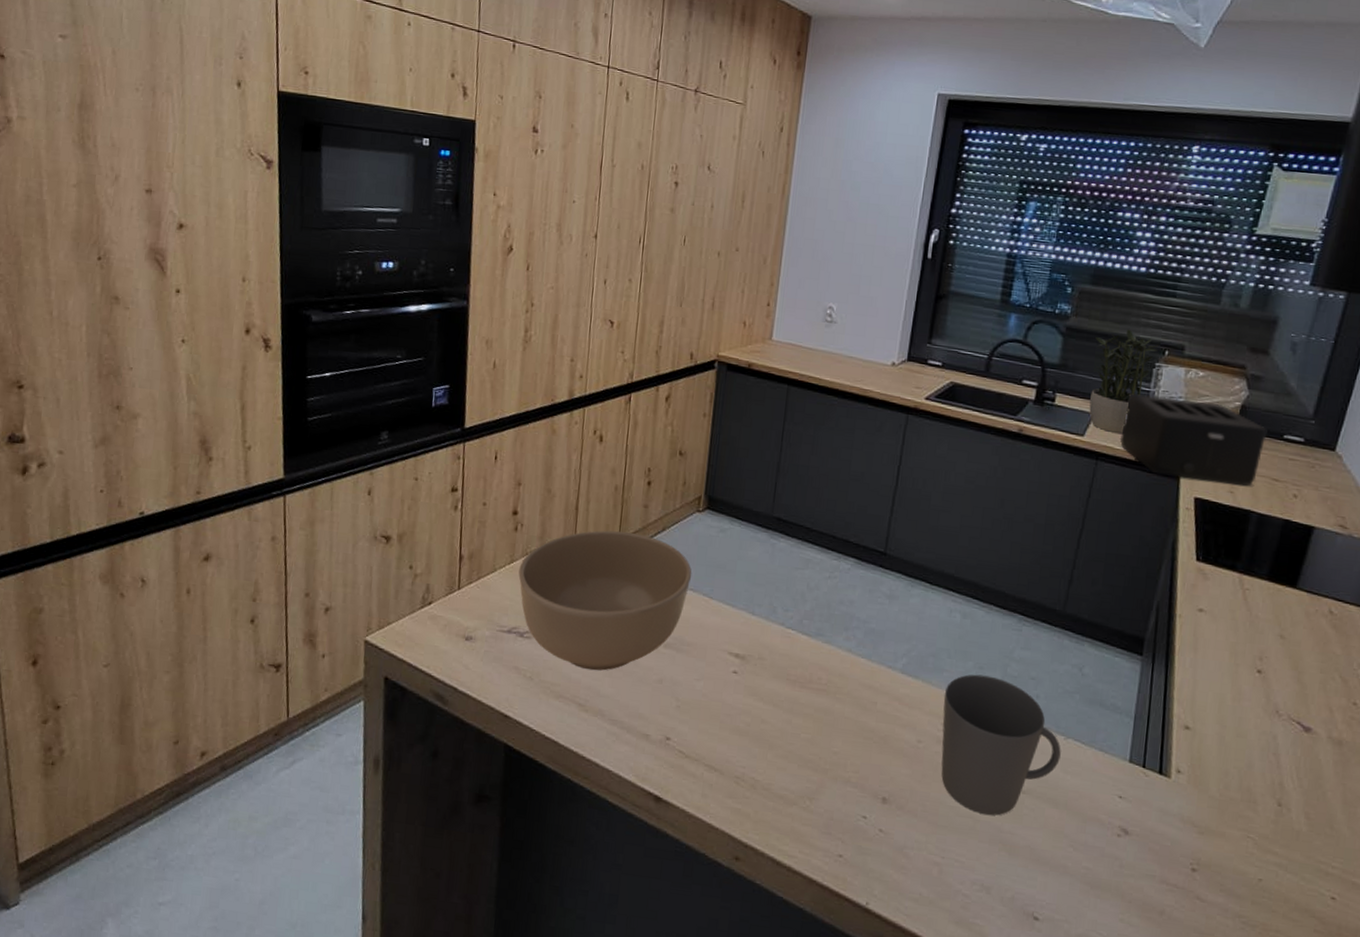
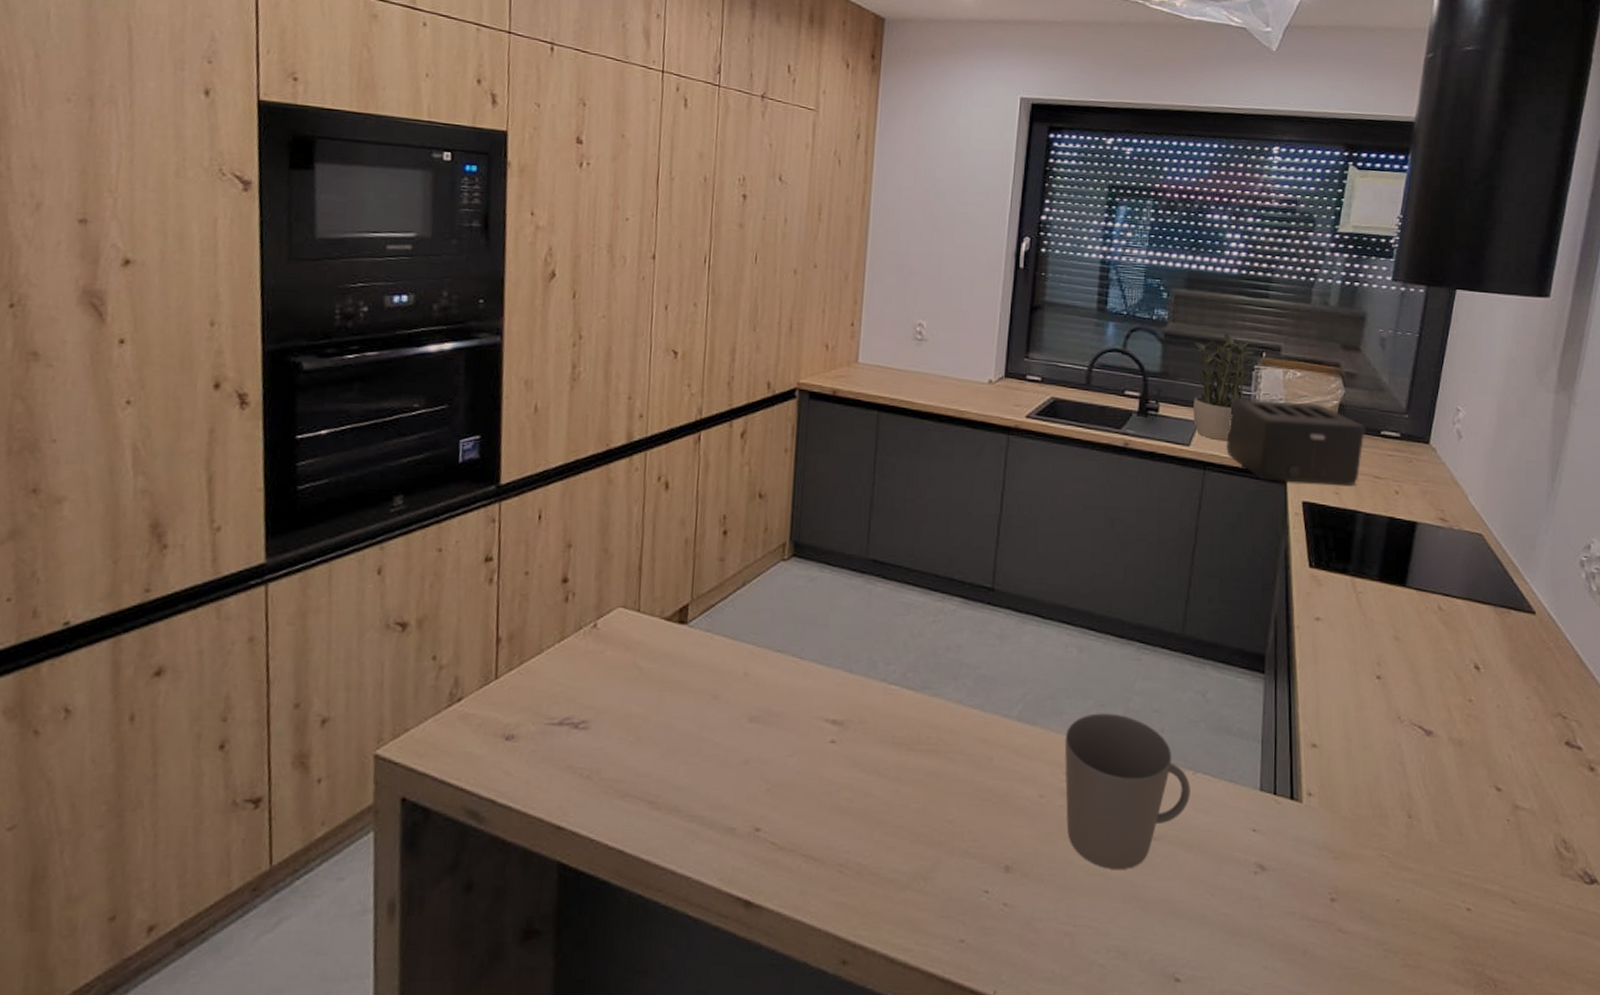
bowl: present [518,530,692,671] -> none [571,590,779,759]

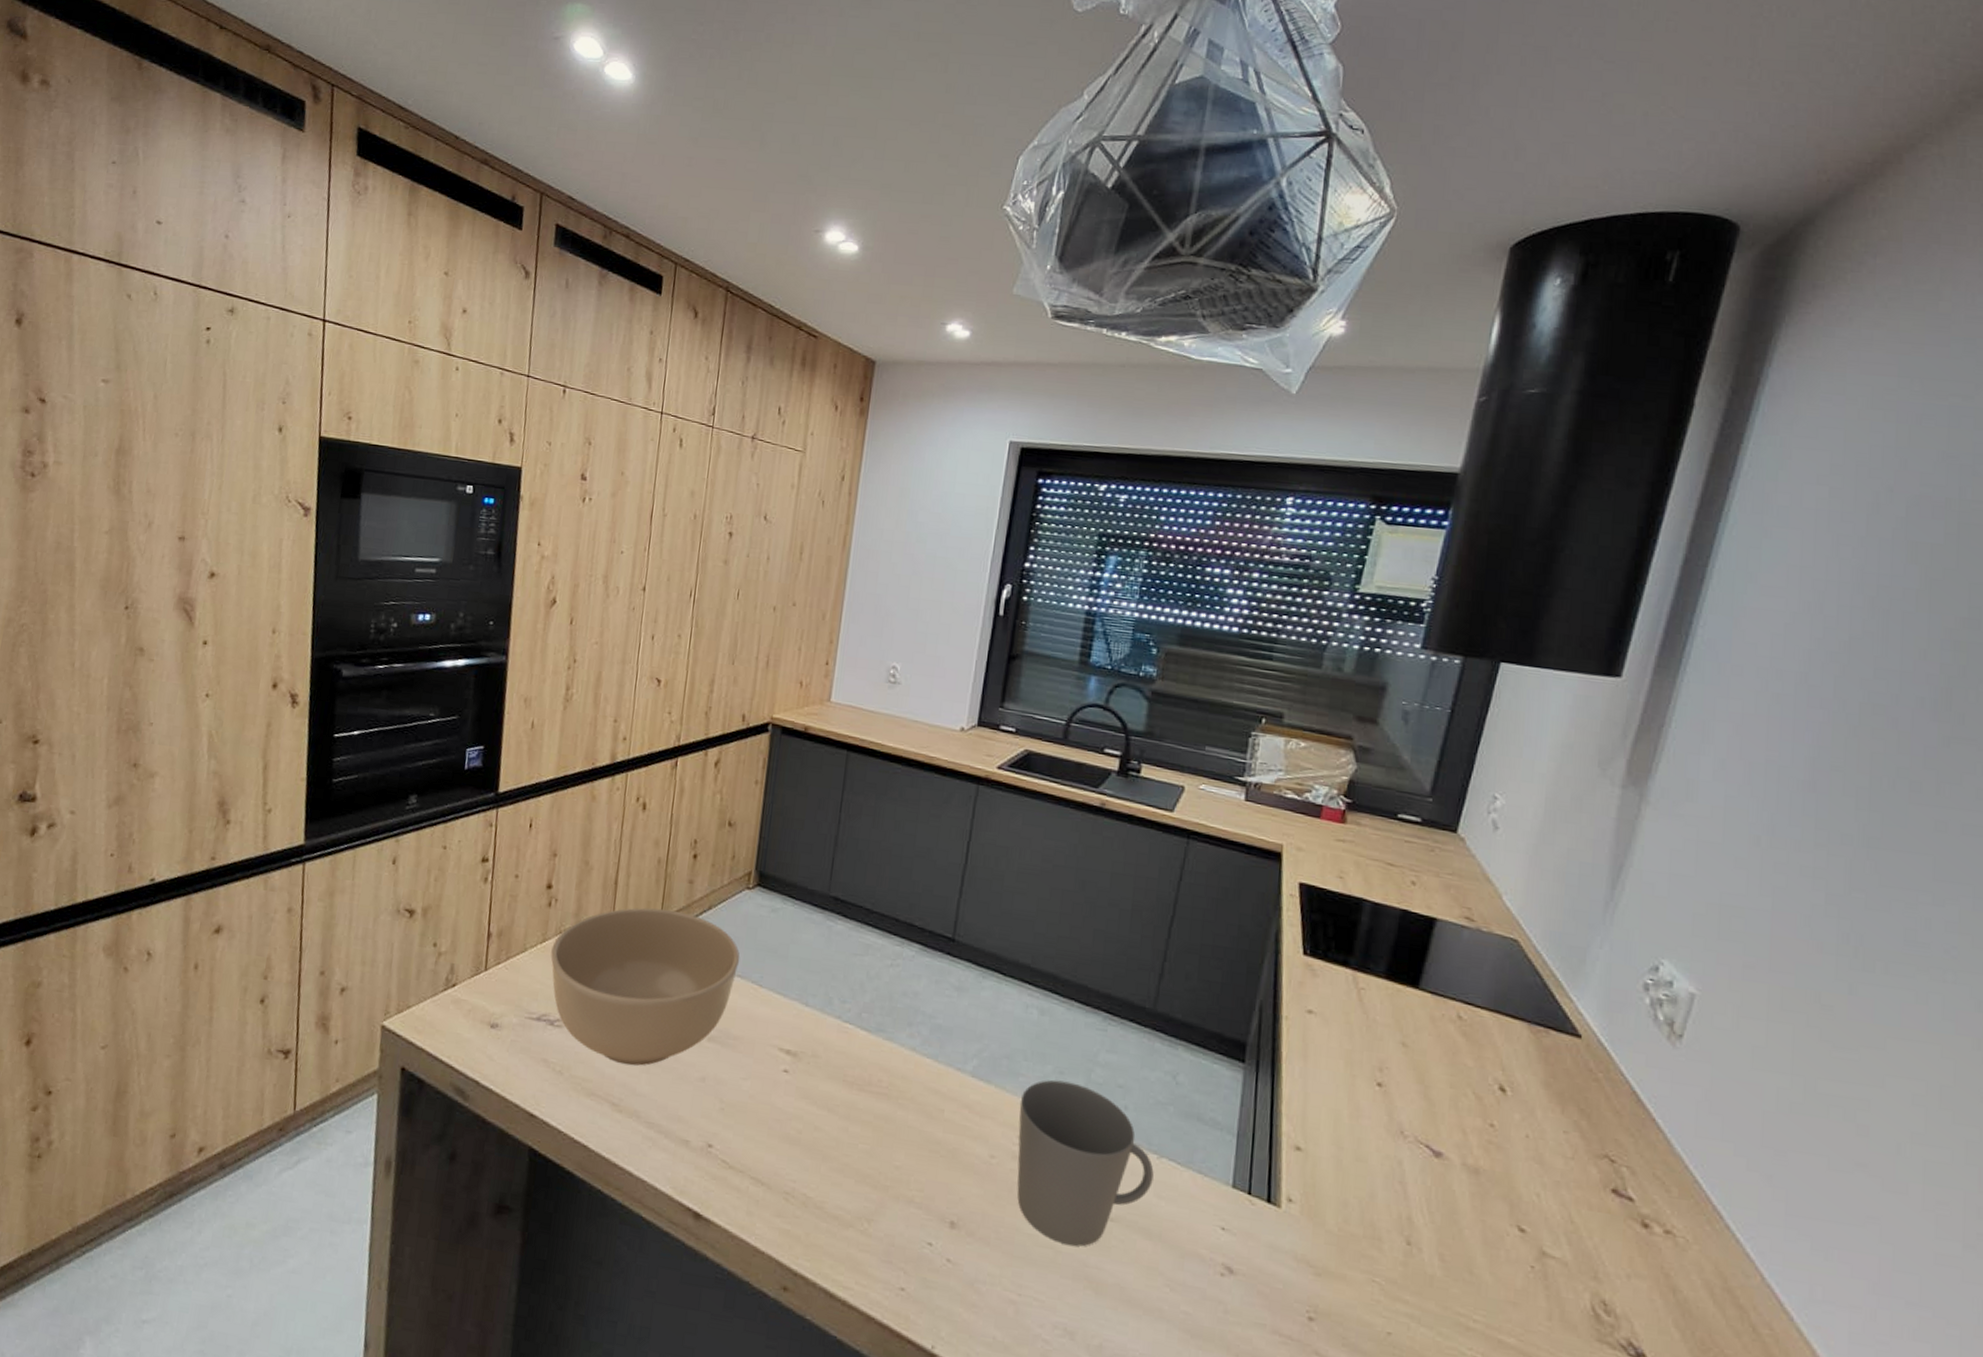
bowl: none [571,590,779,759] -> present [550,907,740,1066]
potted plant: present [1193,332,1256,442] -> none [1178,694,1255,811]
toaster: present [1225,398,1365,485] -> none [1213,765,1379,871]

